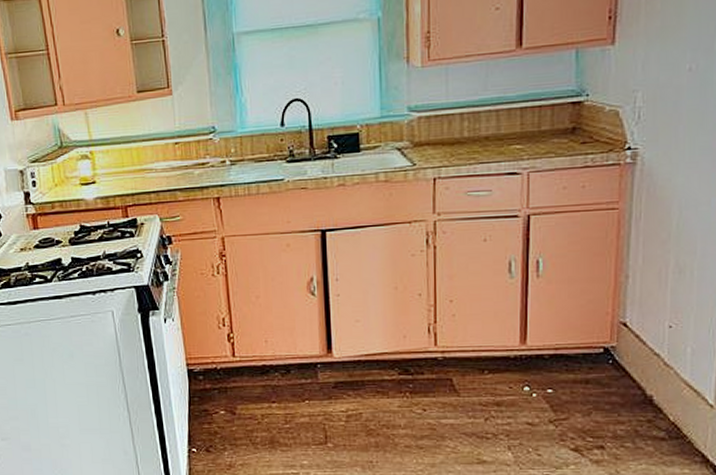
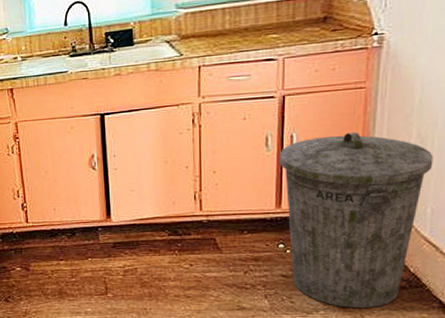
trash can: none [524,259,693,463] -> present [279,132,434,308]

